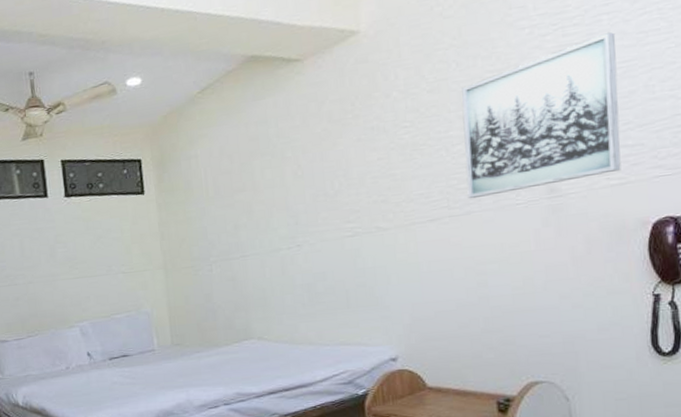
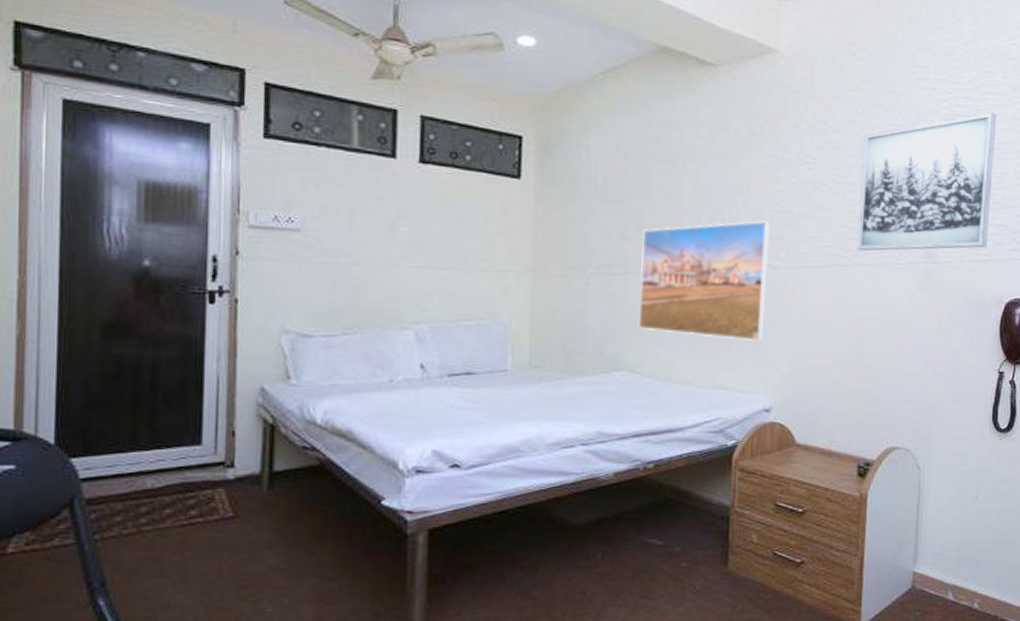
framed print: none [254,188,382,302] -> present [638,221,771,341]

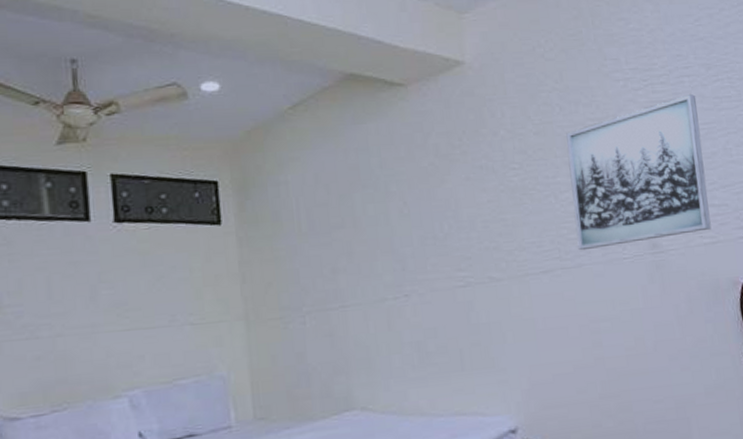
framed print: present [638,221,771,341] -> none [355,233,498,363]

